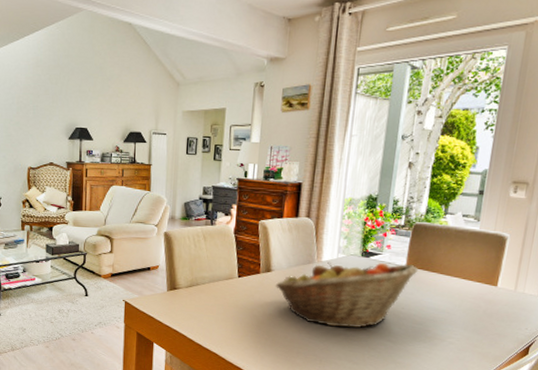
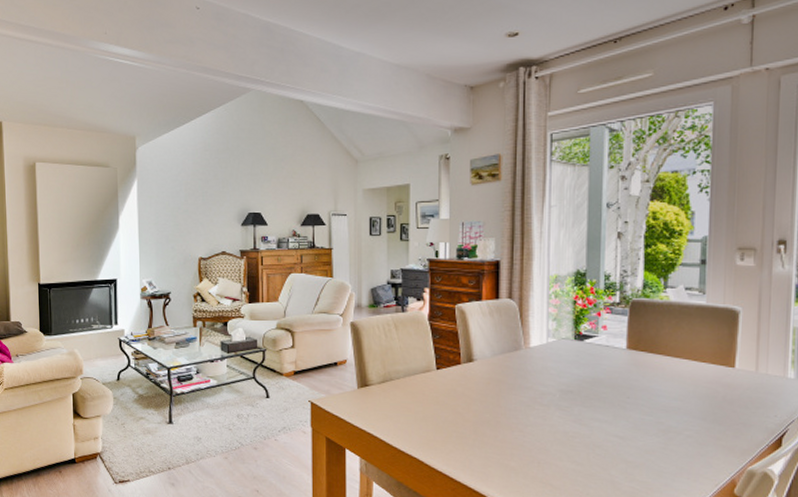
fruit basket: present [276,261,419,329] -> none [480,345,642,423]

